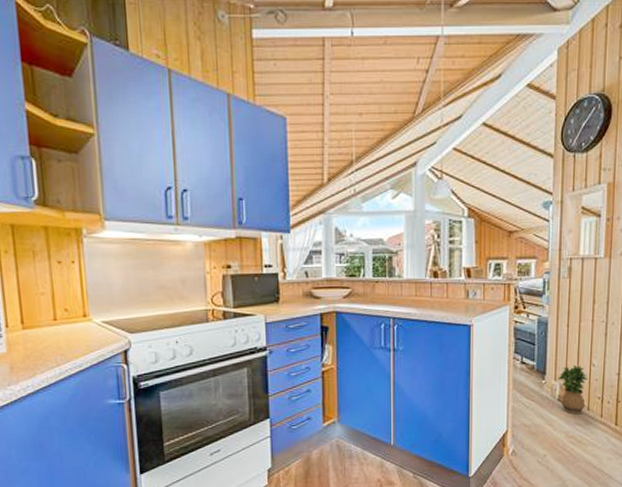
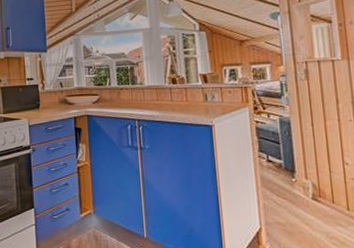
potted plant: present [558,364,588,415] -> none [309,163,344,214]

